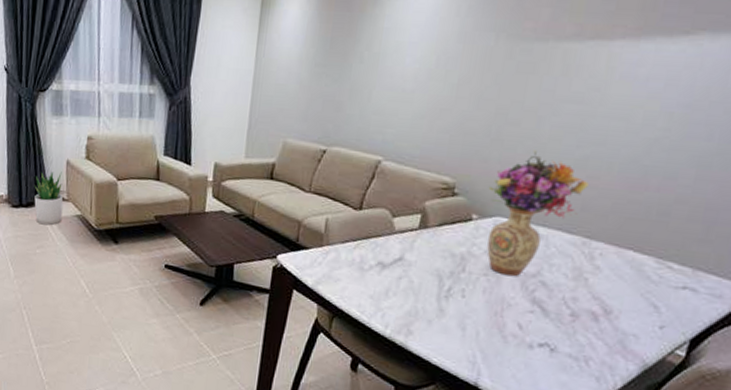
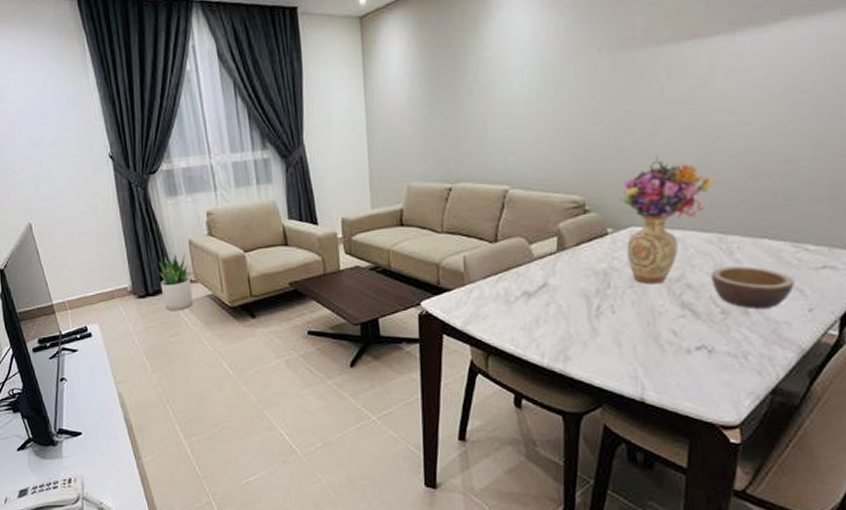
bowl: none [567,270,652,319] -> present [712,266,795,309]

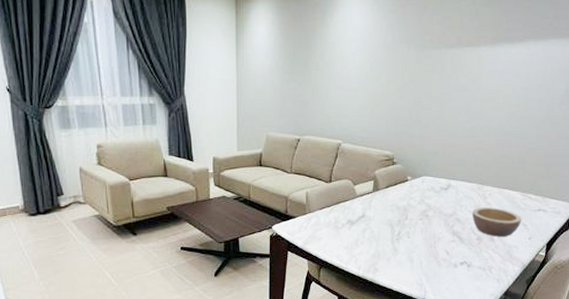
planter: present [158,252,193,311] -> none [50,178,81,228]
flower arrangement: present [617,155,713,285] -> none [415,126,477,218]

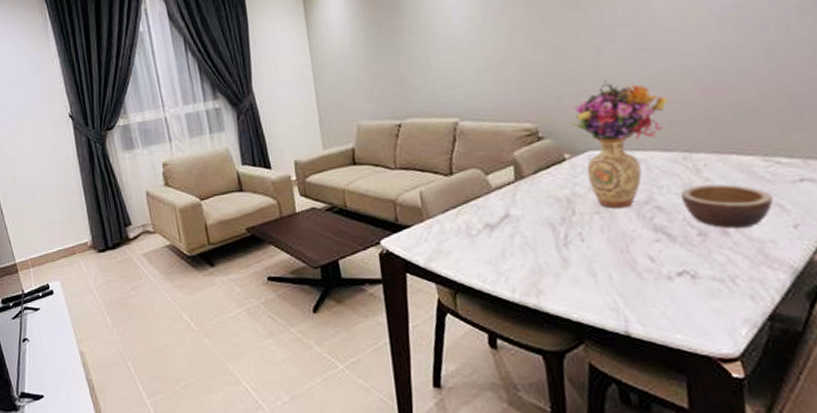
flower arrangement: none [415,126,477,218] -> present [571,78,668,209]

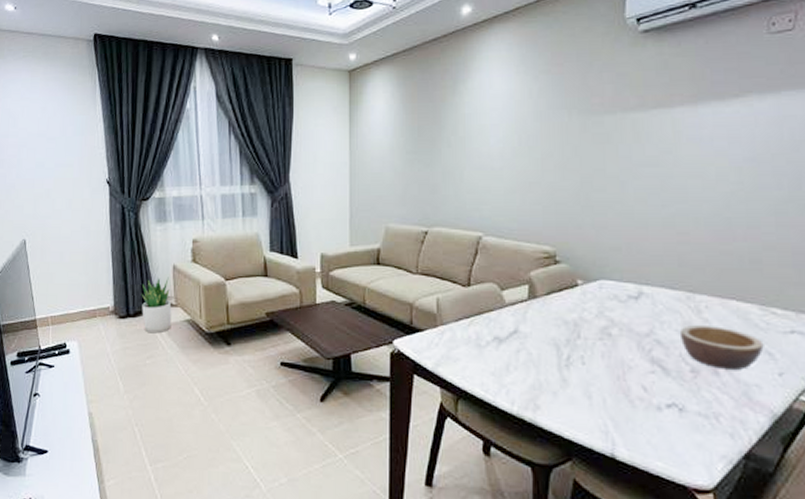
planter: none [117,204,152,264] -> present [141,277,172,334]
flower arrangement: present [571,78,668,209] -> none [587,213,680,338]

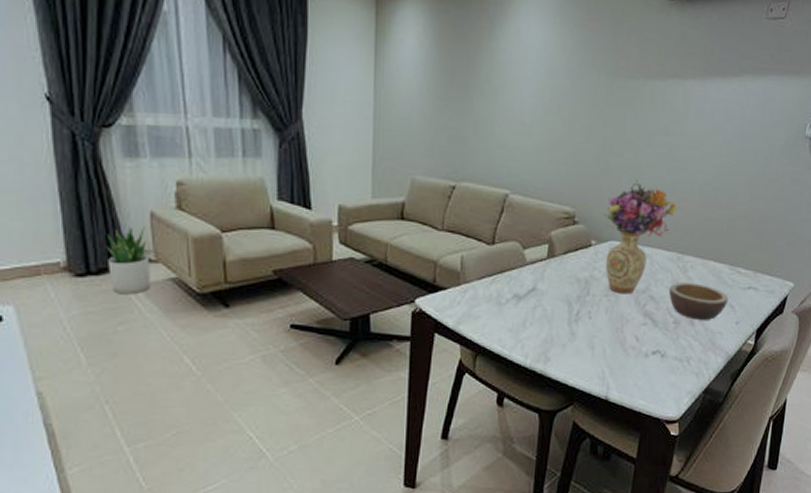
flower arrangement: none [587,213,680,338] -> present [602,178,678,295]

